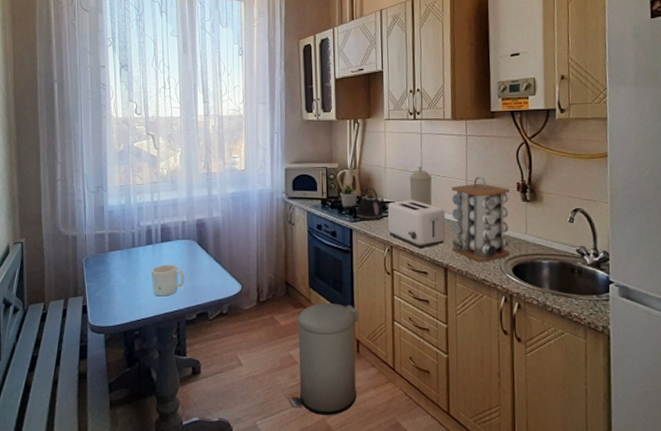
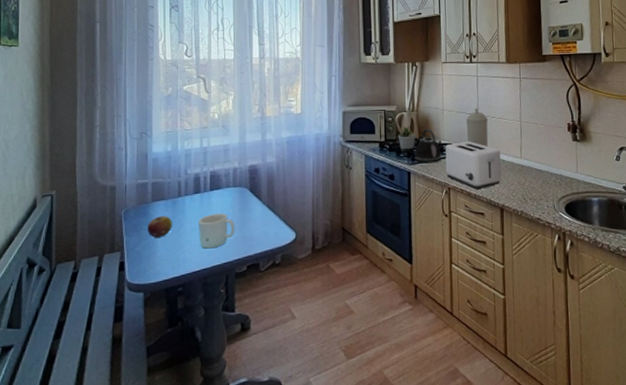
fruit: none [106,265,129,284] -> present [148,216,173,238]
pedal bin: present [289,302,358,415] -> none [345,248,416,366]
spice rack: present [451,175,511,262] -> none [506,116,562,202]

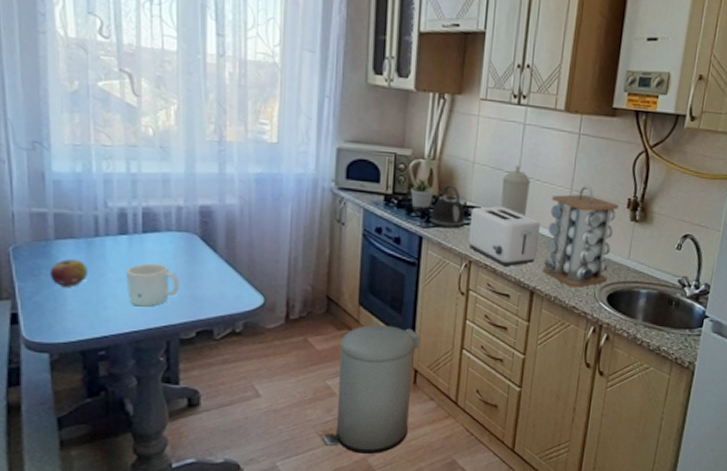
pedal bin: none [345,248,416,366] -> present [322,324,419,454]
spice rack: none [506,116,562,202] -> present [542,185,620,288]

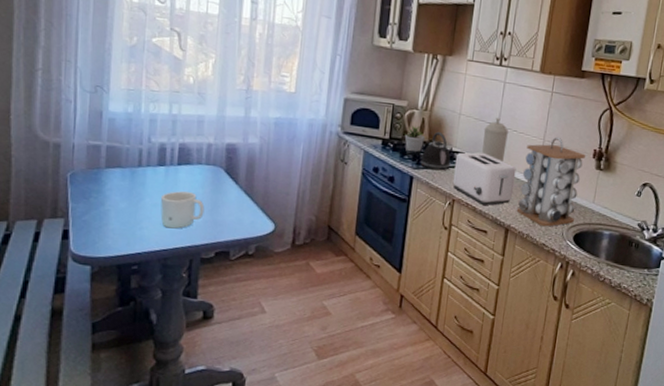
fruit: present [50,259,89,287] -> none [98,185,130,209]
pedal bin: present [322,324,419,454] -> none [316,252,406,370]

